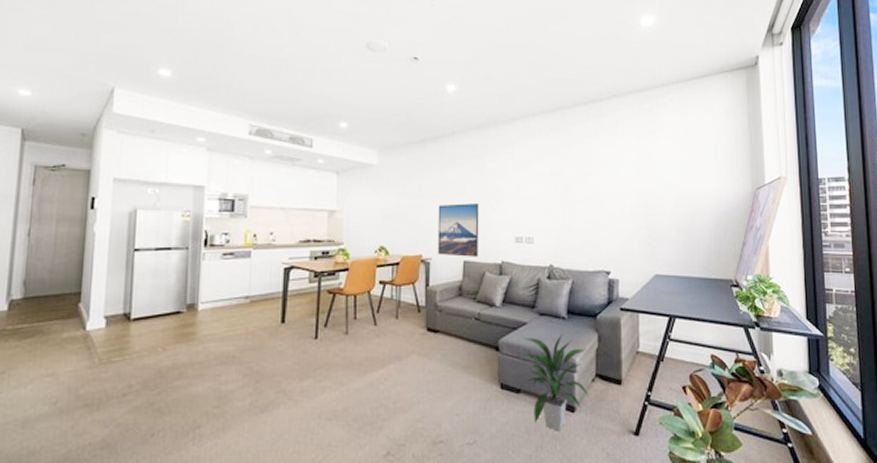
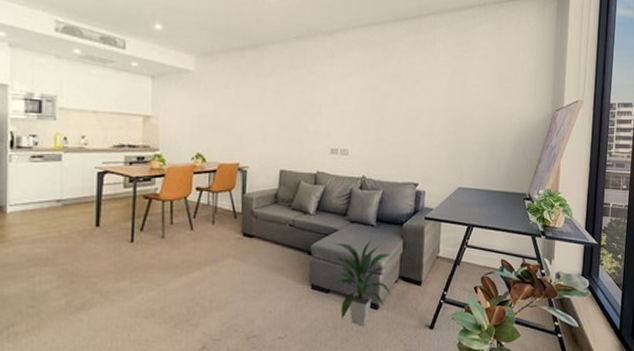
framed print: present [437,203,480,257] -> none [254,113,297,167]

